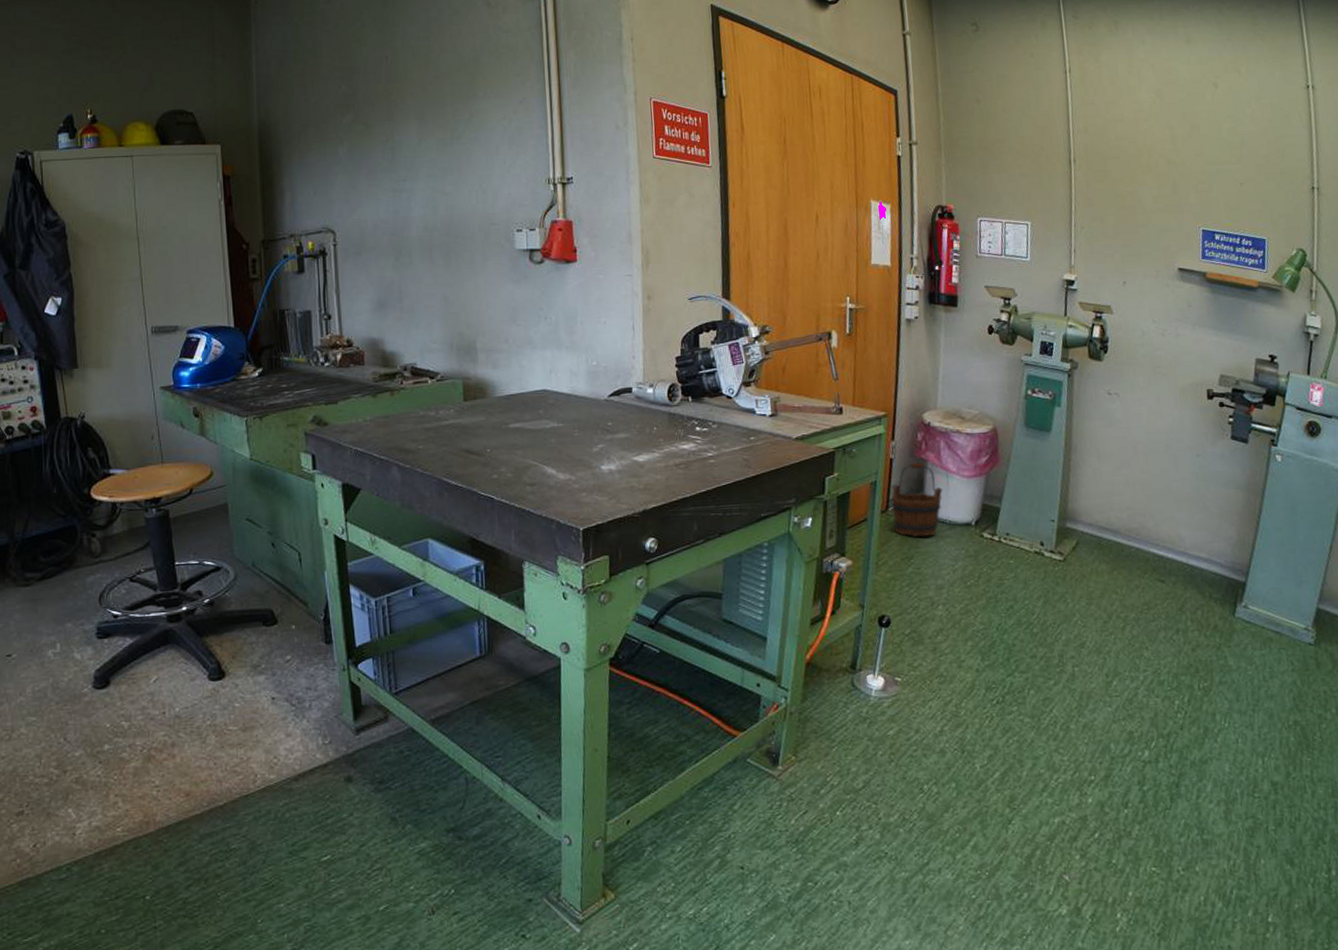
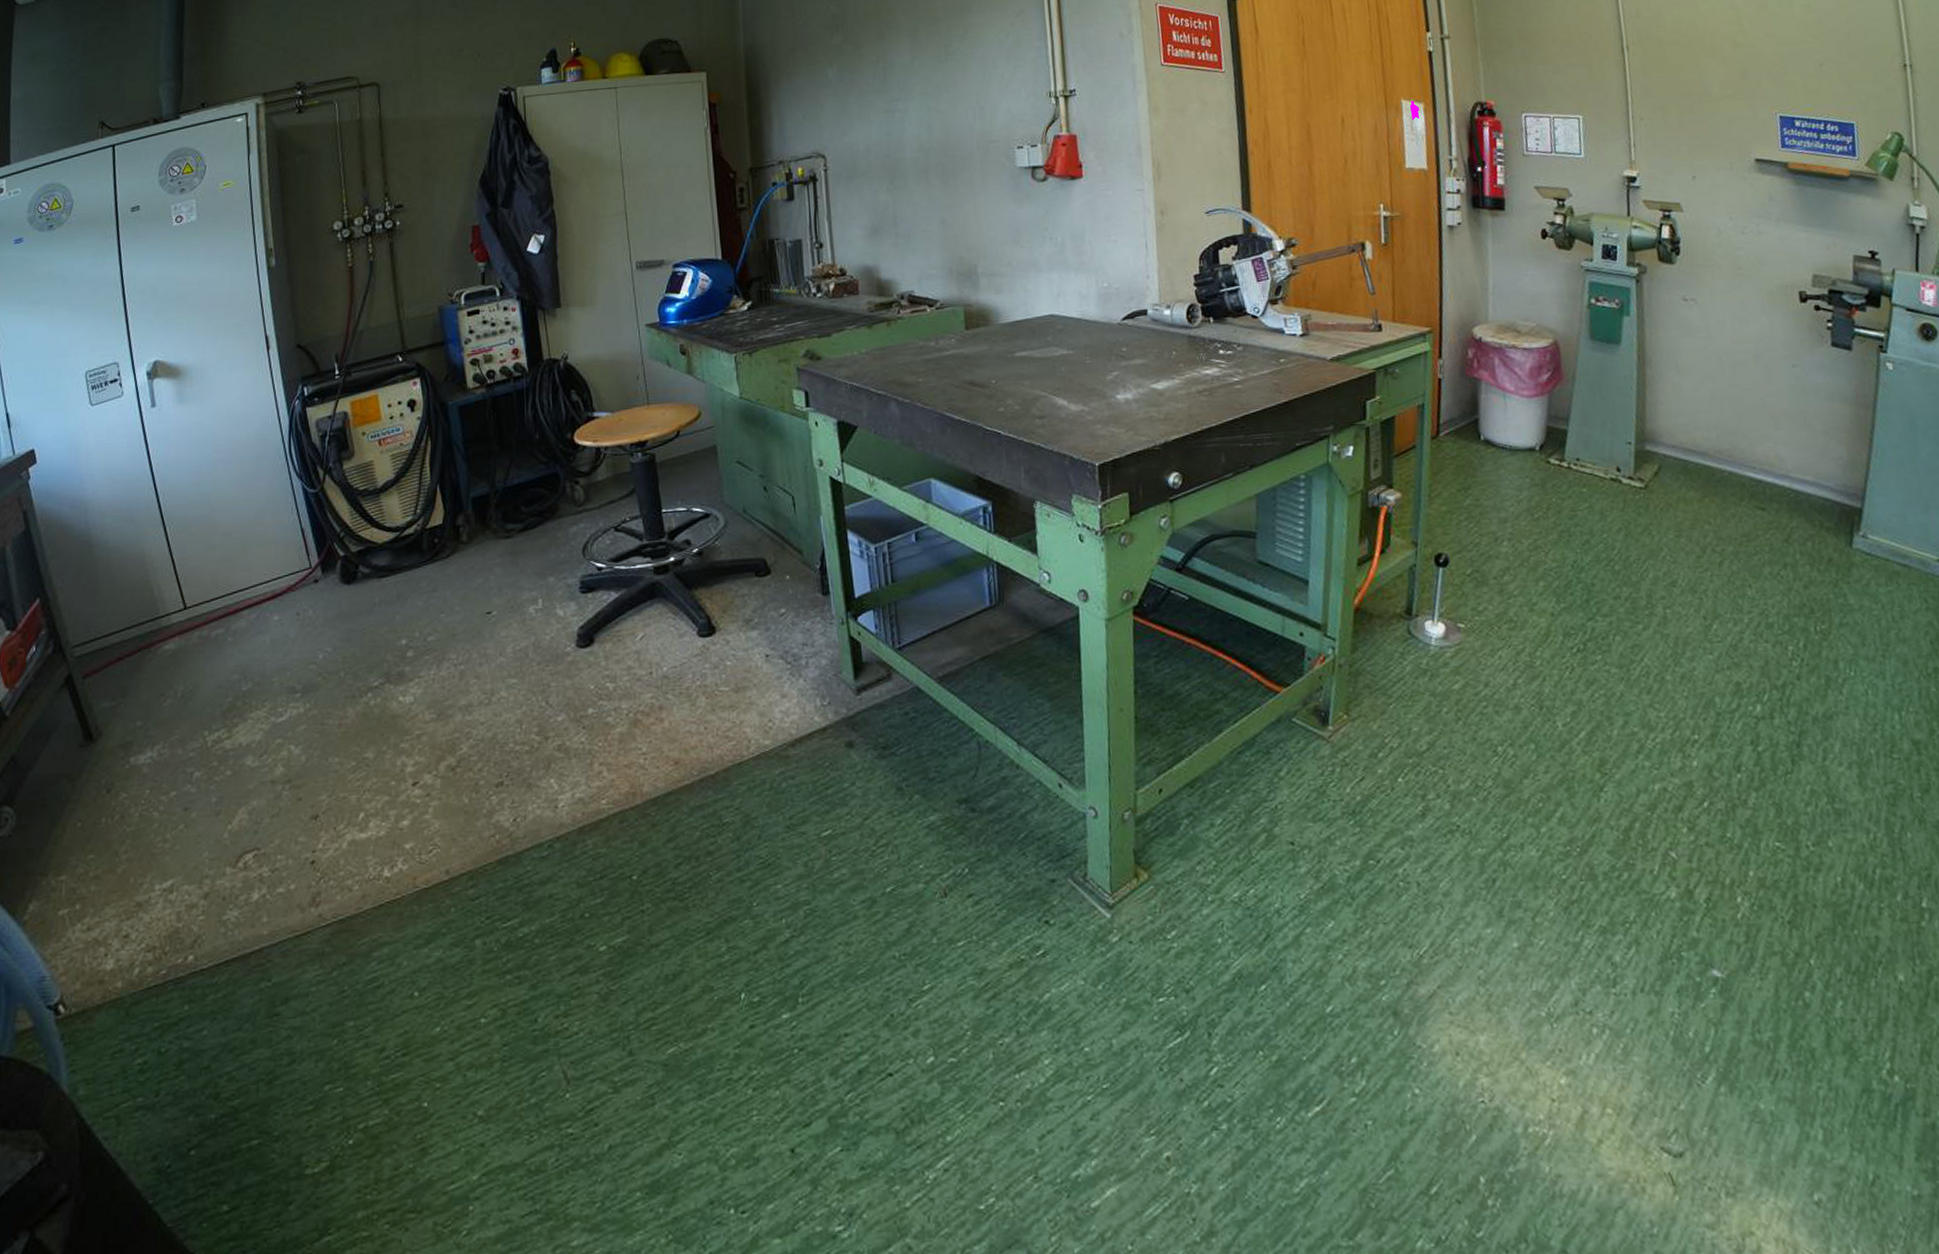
wooden bucket: present [891,462,943,538] -> none [1442,382,1501,466]

